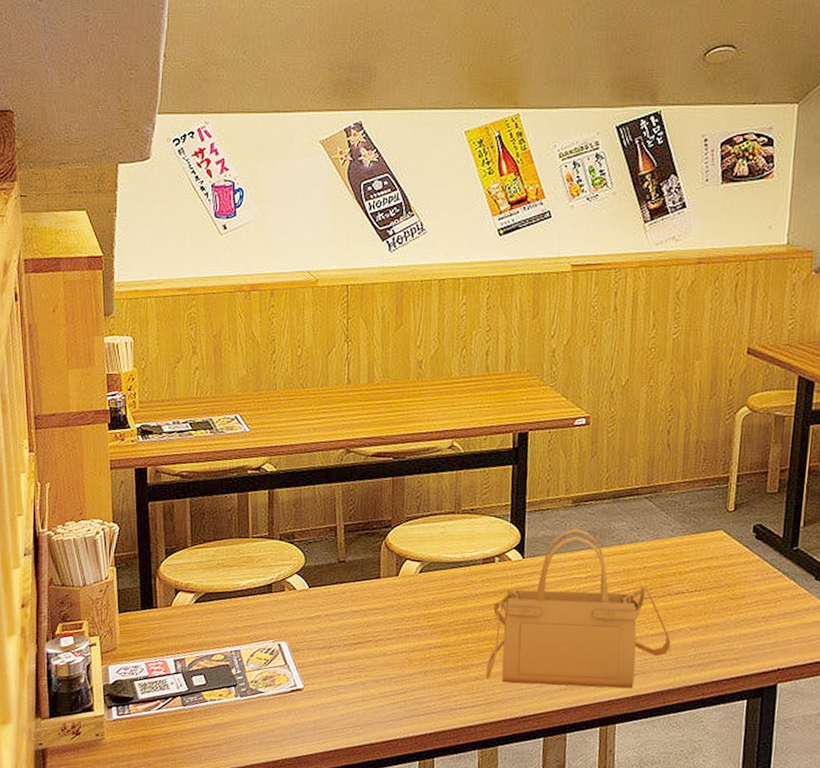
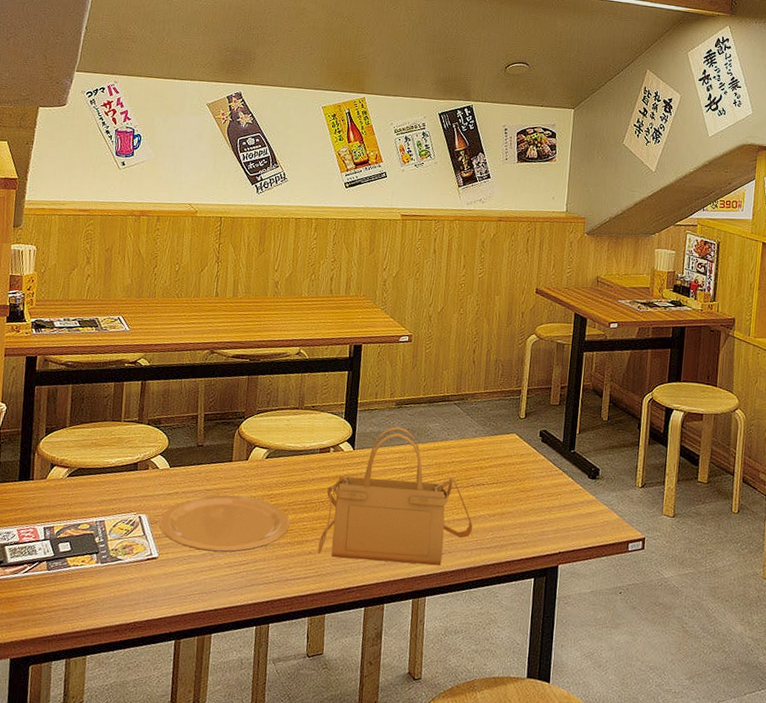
plate: none [301,616,452,681] -> present [159,494,290,553]

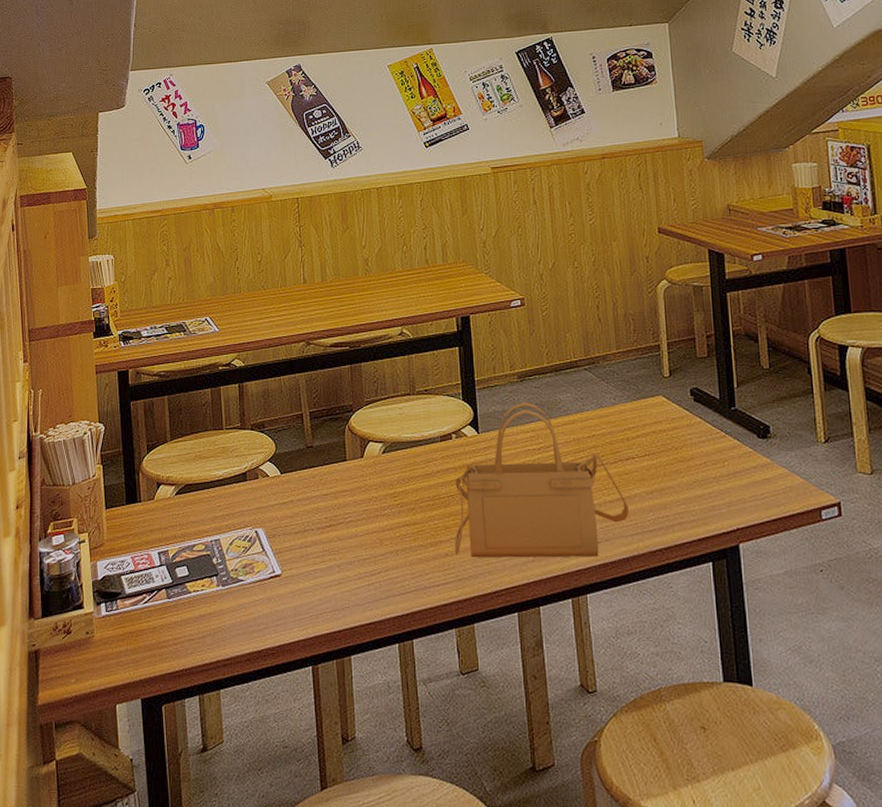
plate: present [159,494,290,553] -> none [278,498,420,563]

